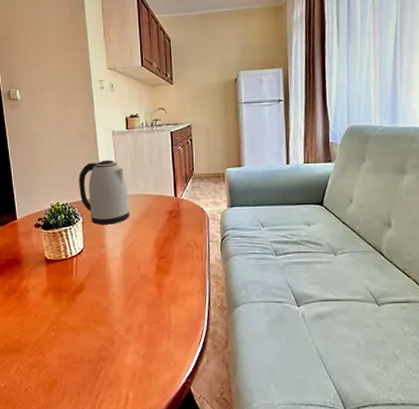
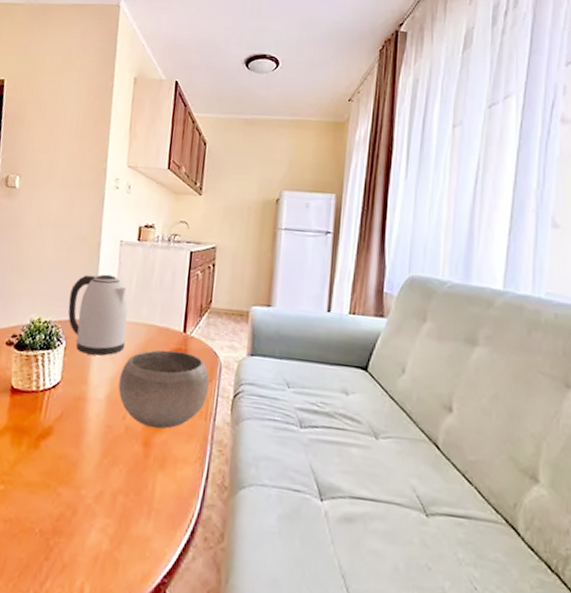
bowl: none [130,212,202,273] -> present [118,349,210,429]

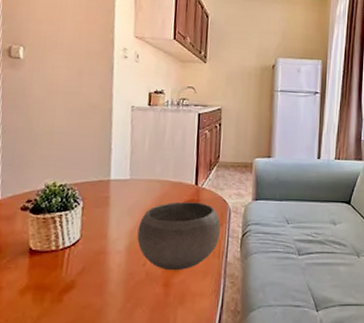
kettle: present [68,274,128,356] -> none [83,137,143,212]

